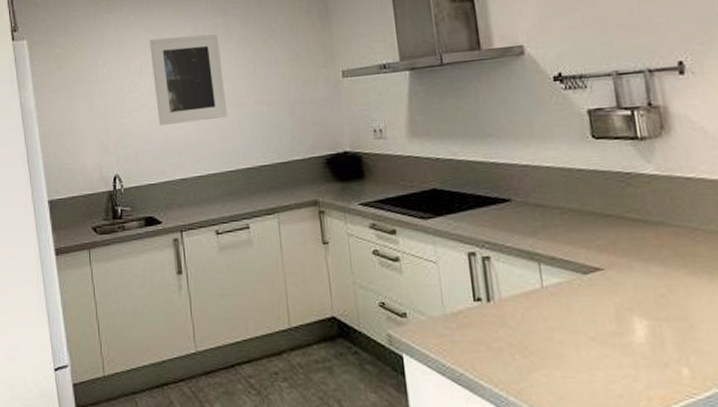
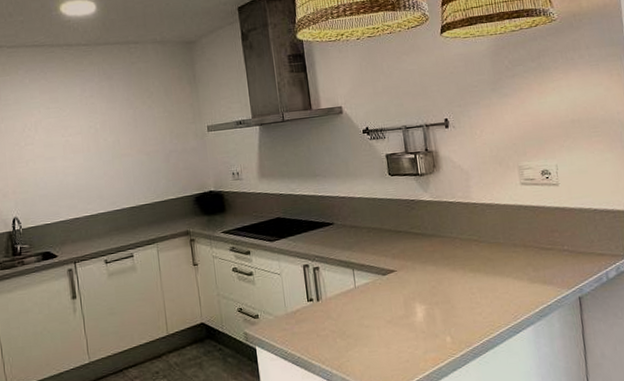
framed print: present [149,34,228,126] -> none [43,95,114,174]

